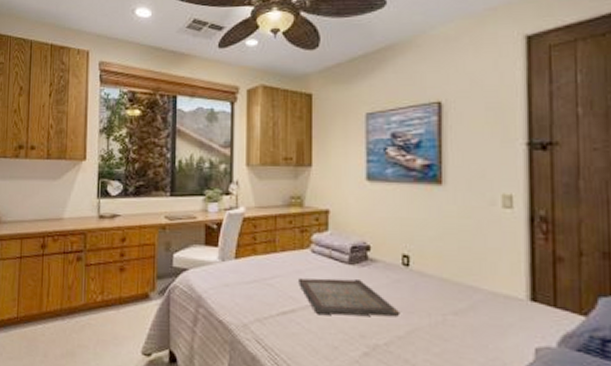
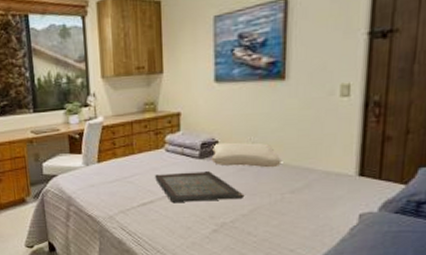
pillow: none [362,247,441,283] -> present [211,142,281,168]

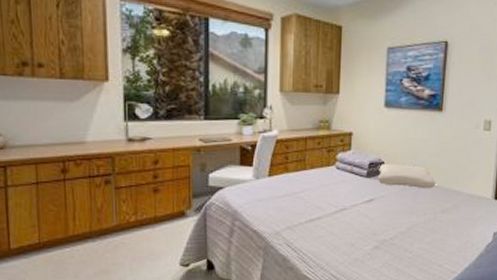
serving tray: present [155,171,245,202] -> none [324,190,404,219]

